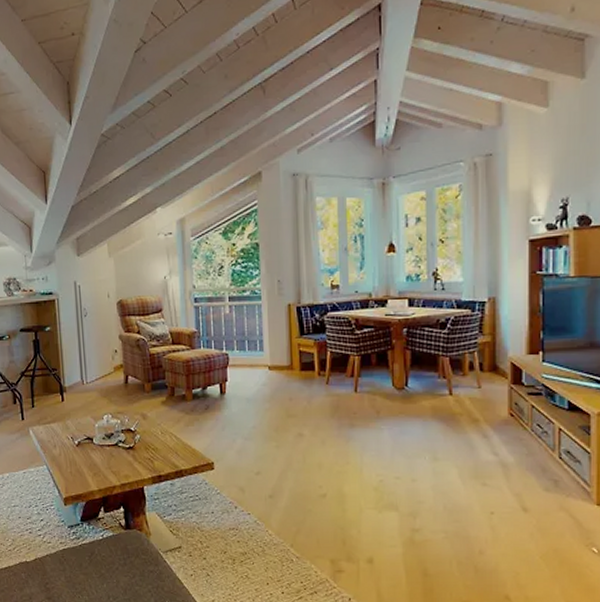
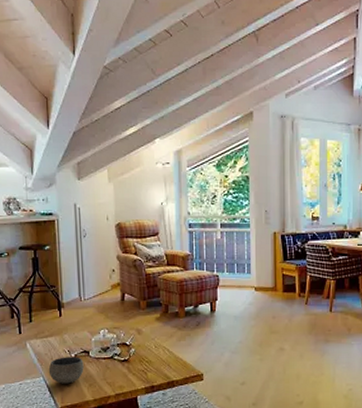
bowl: none [52,444,88,473] -> present [48,357,84,384]

